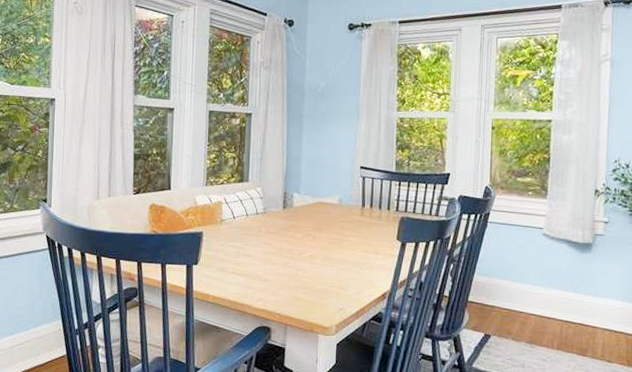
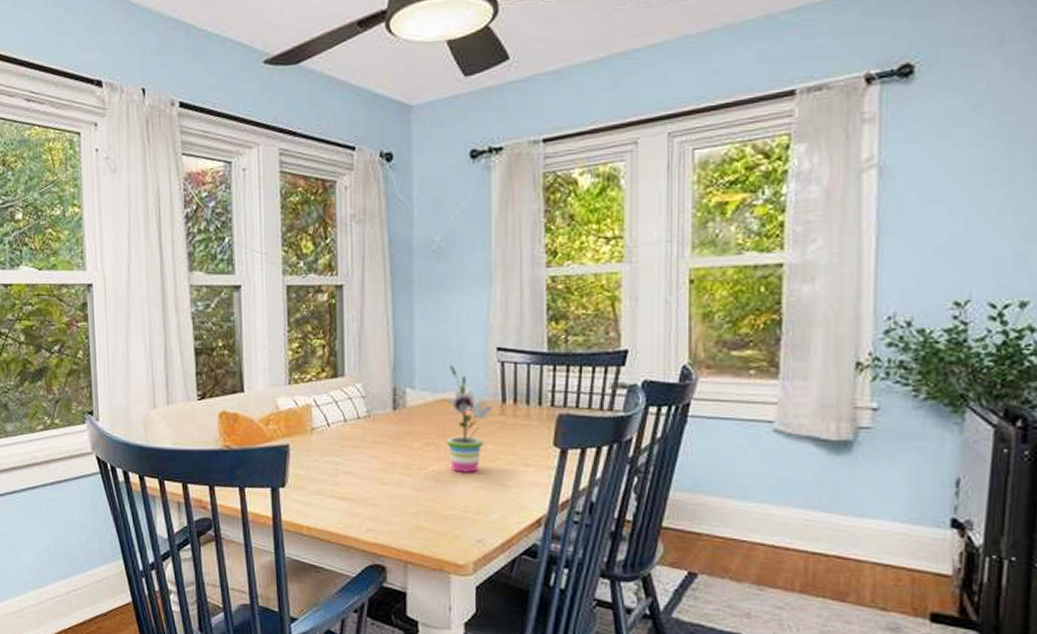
potted plant: none [321,177,357,258] -> present [446,364,496,473]

